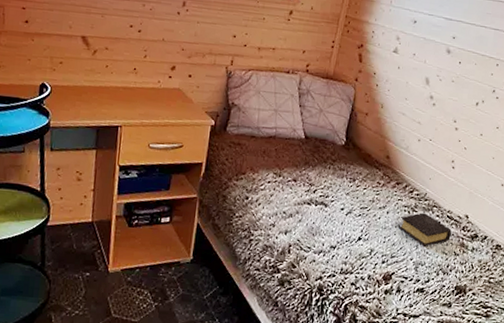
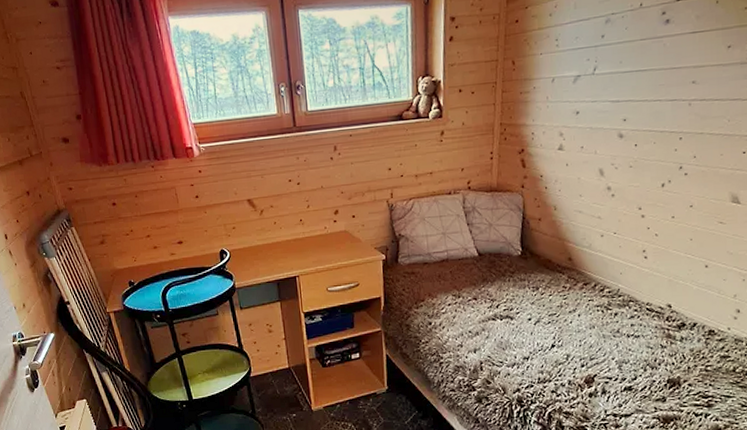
book: present [399,212,452,247] -> none [594,309,656,344]

